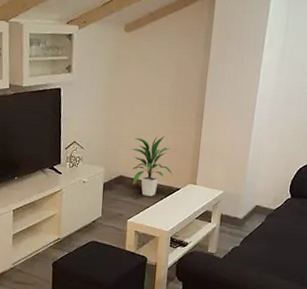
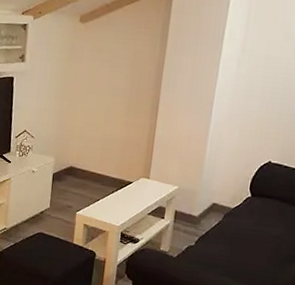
indoor plant: present [130,135,173,196] -> none [82,127,125,189]

